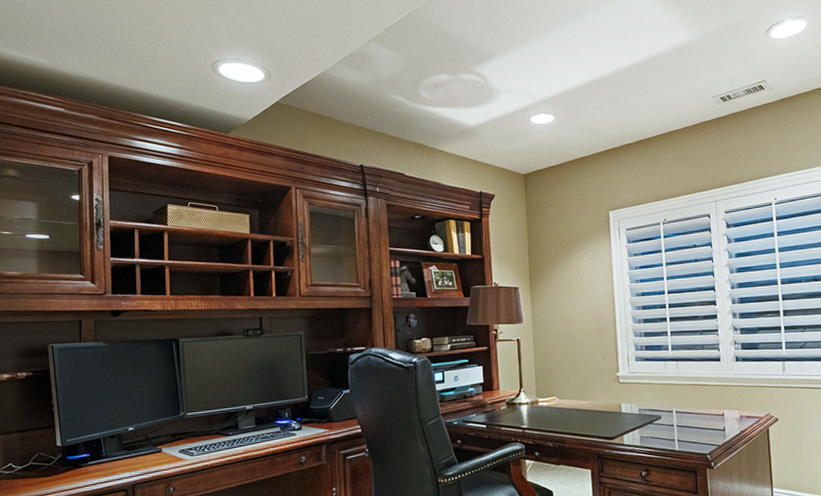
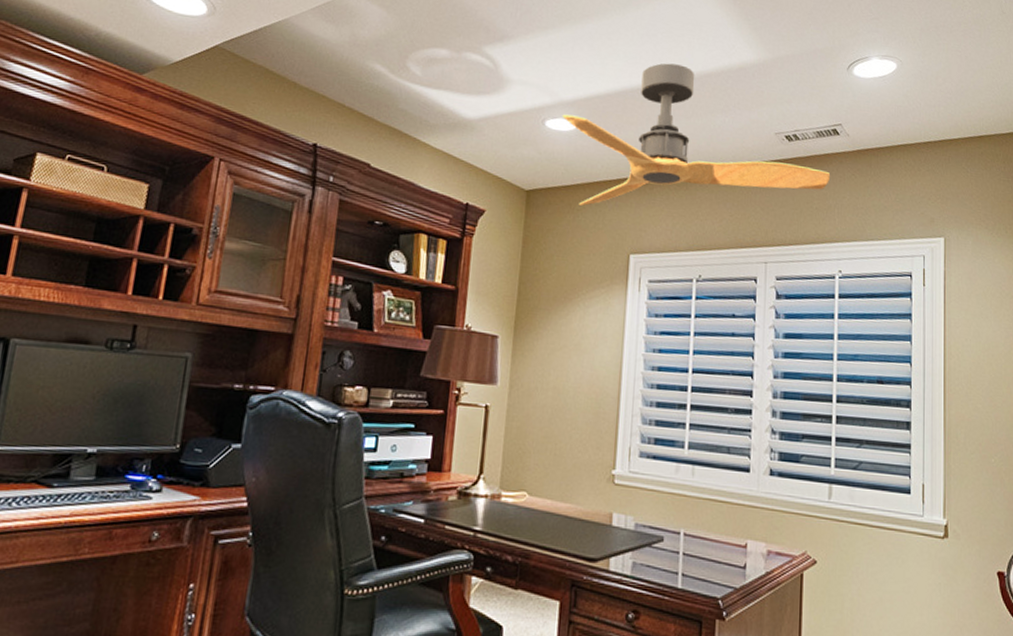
ceiling fan: none [542,54,761,179] -> present [562,63,831,206]

